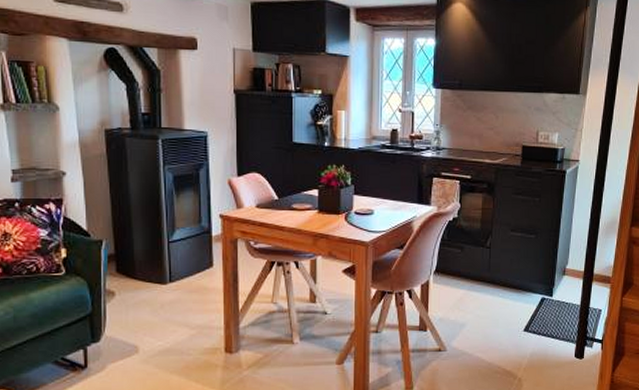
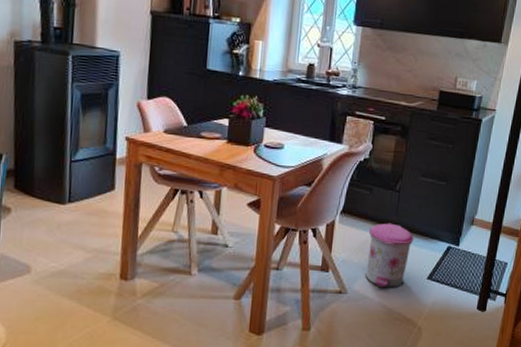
trash can: none [463,279,508,343] -> present [365,223,414,288]

